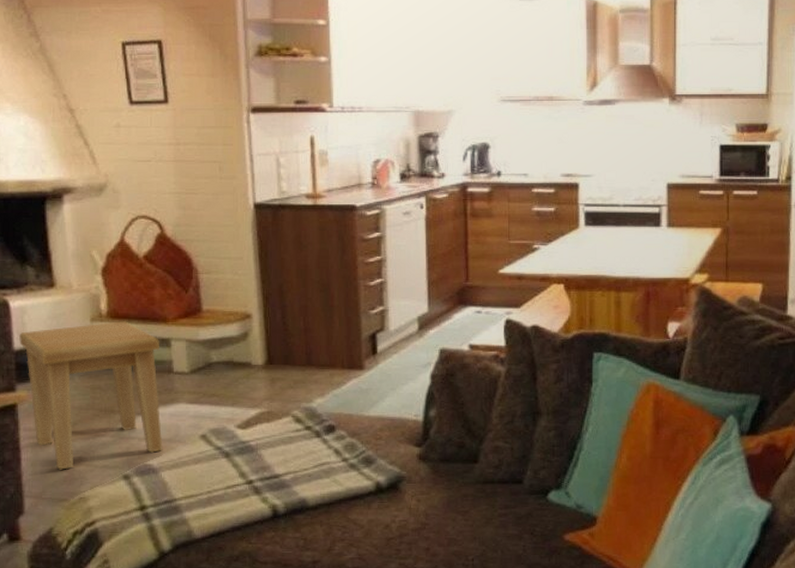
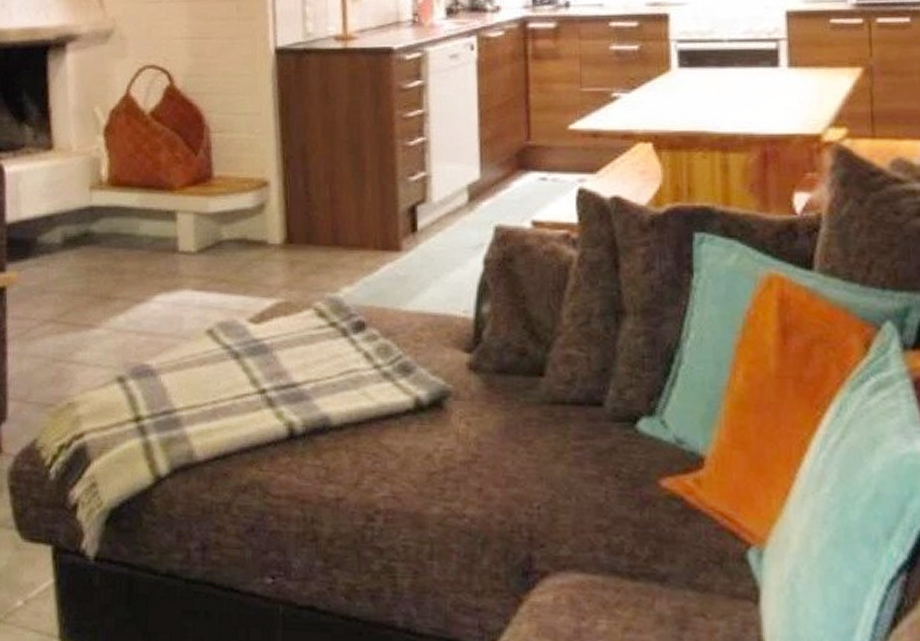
side table: present [19,321,163,470] -> none [12,189,165,368]

